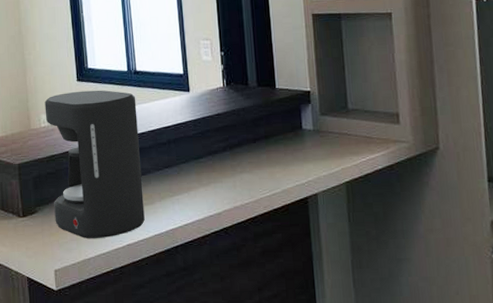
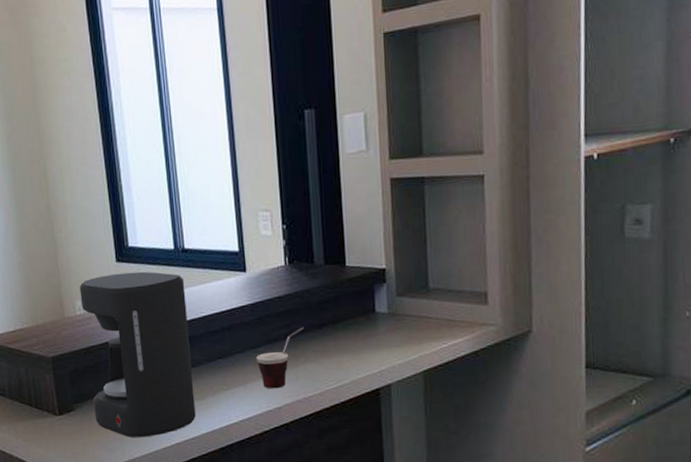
cup: none [198,141,240,196] -> present [256,327,304,389]

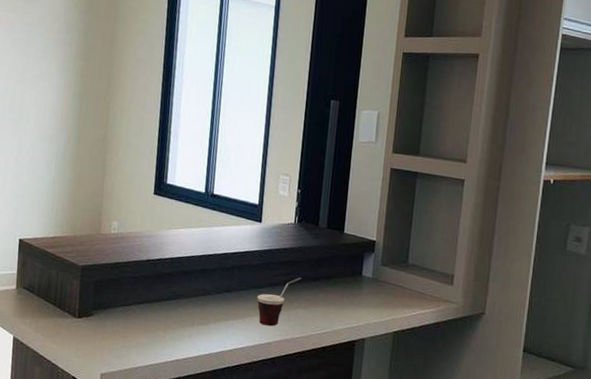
coffee maker: present [79,271,196,437] -> none [109,203,209,350]

